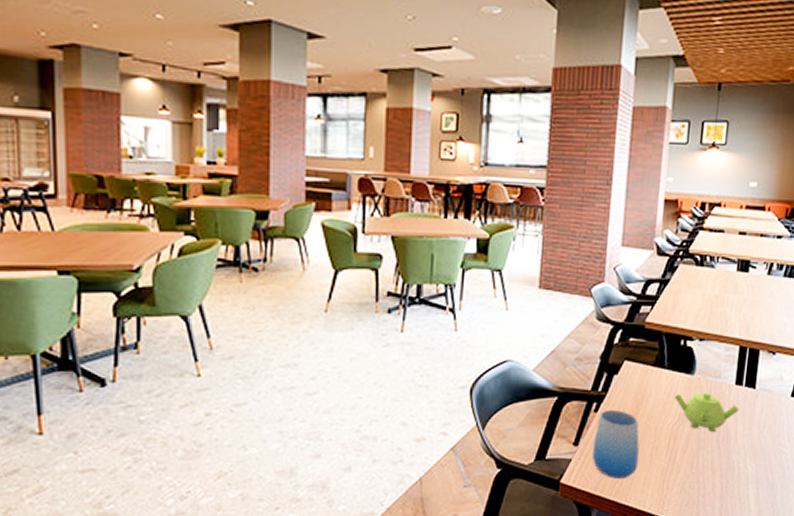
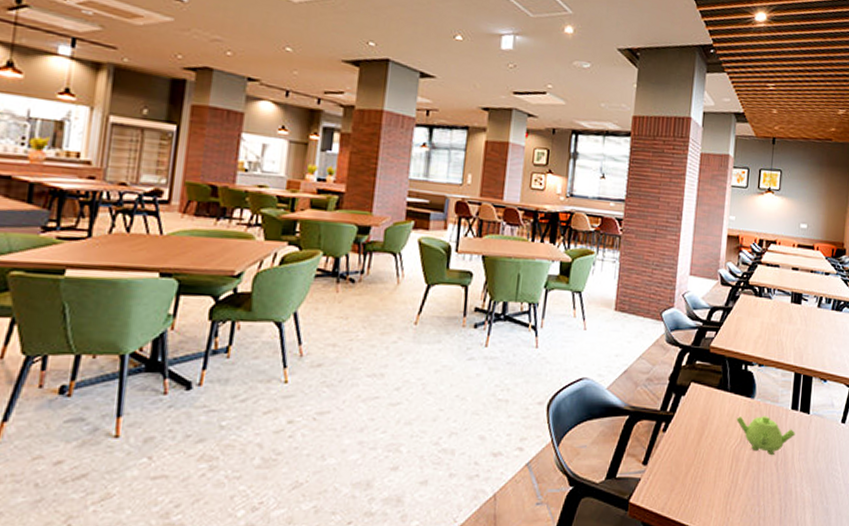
cup: present [592,410,640,478] -> none [660,431,705,499]

